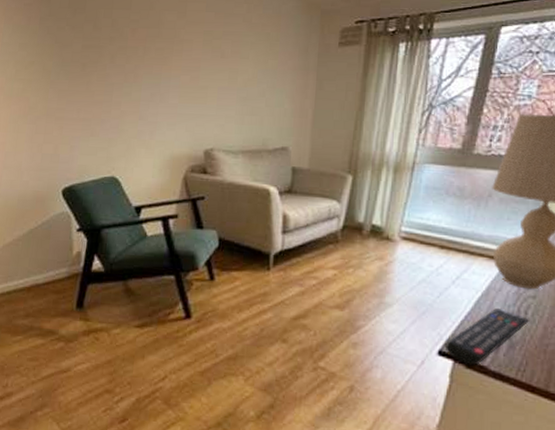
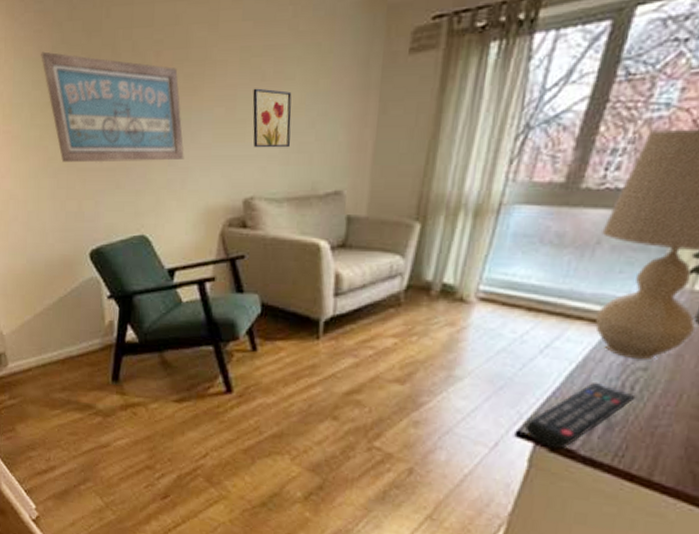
wall art: none [29,21,154,115] -> present [41,51,185,163]
wall art: none [213,63,246,111] -> present [252,88,292,148]

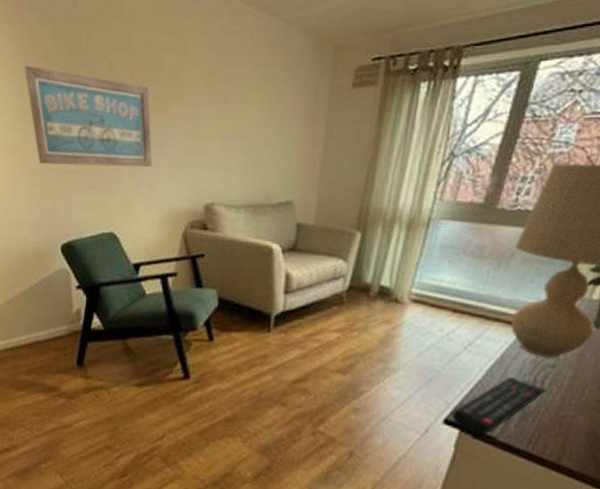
wall art: present [252,88,292,148] -> none [215,109,250,162]

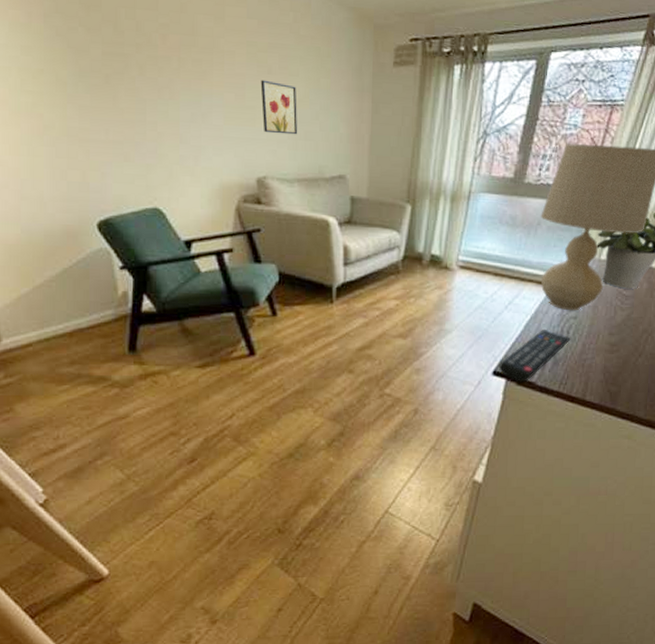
wall art: present [24,65,153,167] -> none [30,17,196,138]
wall art: none [215,109,250,162] -> present [260,79,298,135]

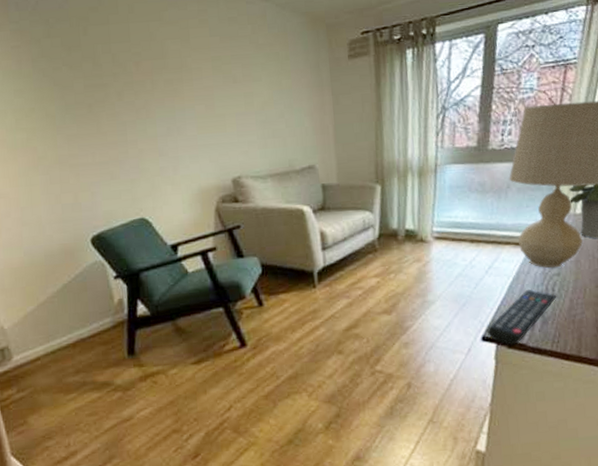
wall art: present [260,79,298,135] -> none [227,88,266,136]

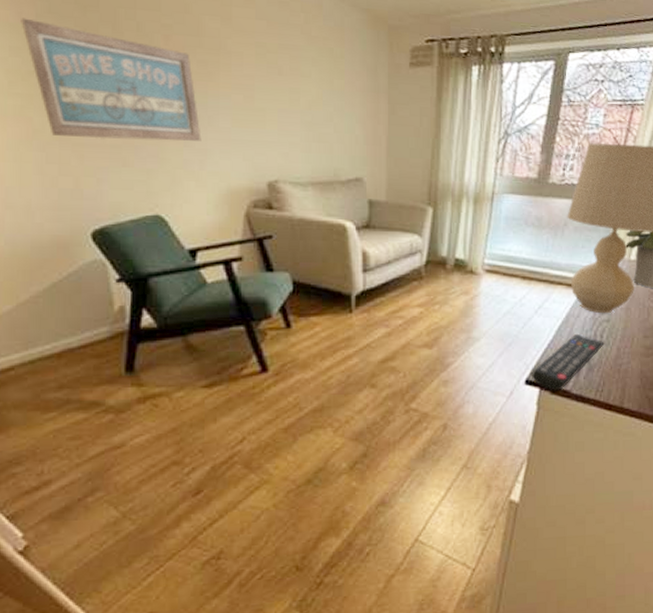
wall art: none [21,64,173,160] -> present [21,17,202,141]

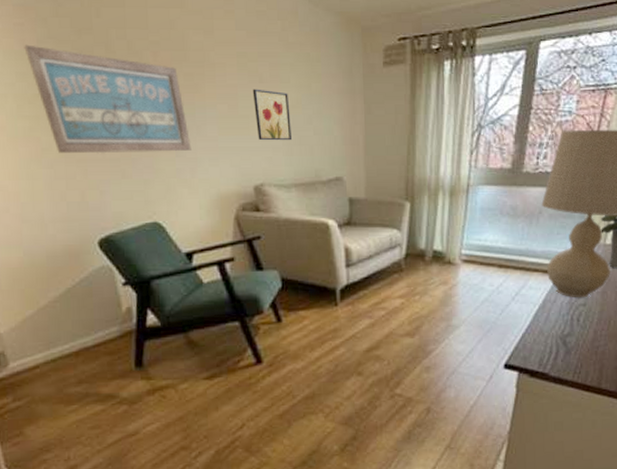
wall art: none [271,81,311,137] -> present [252,89,293,141]
remote control: present [532,333,605,391] -> none [510,318,581,374]

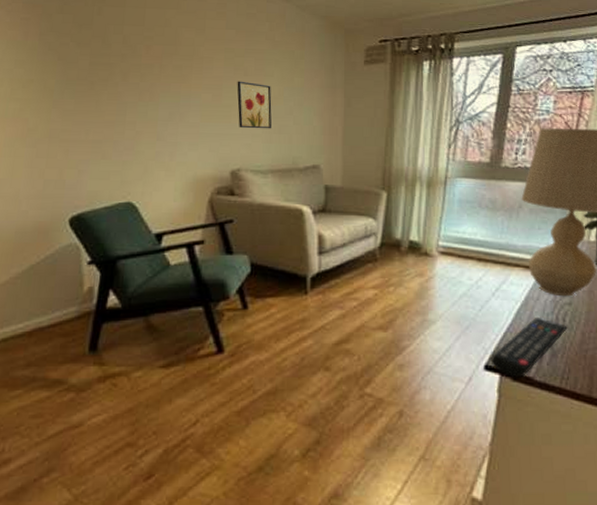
wall art: present [24,44,192,154] -> none [27,36,173,136]
remote control: none [510,318,581,374] -> present [491,317,568,378]

